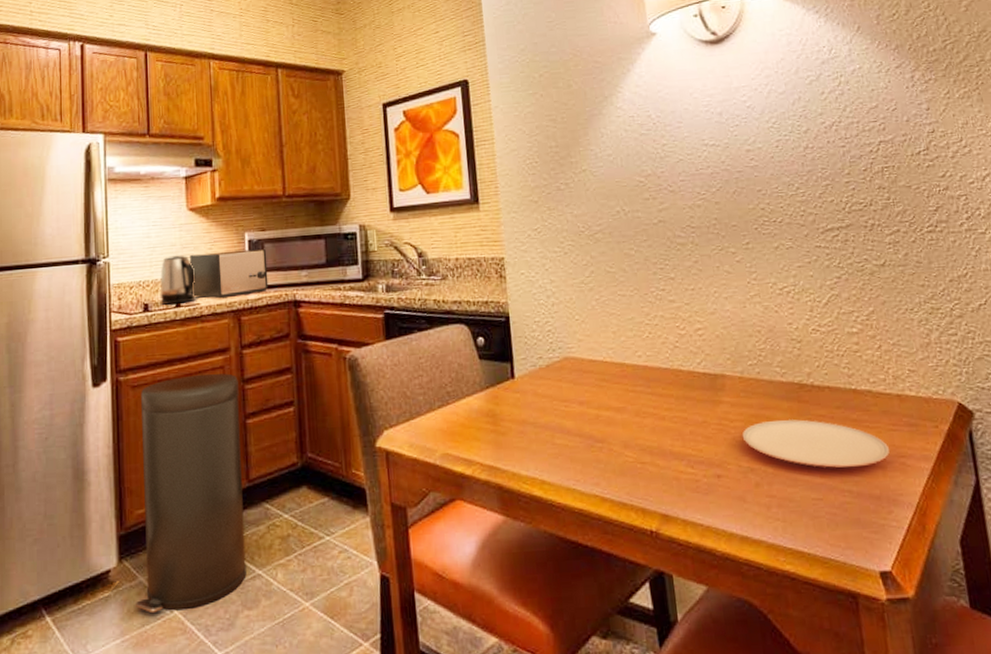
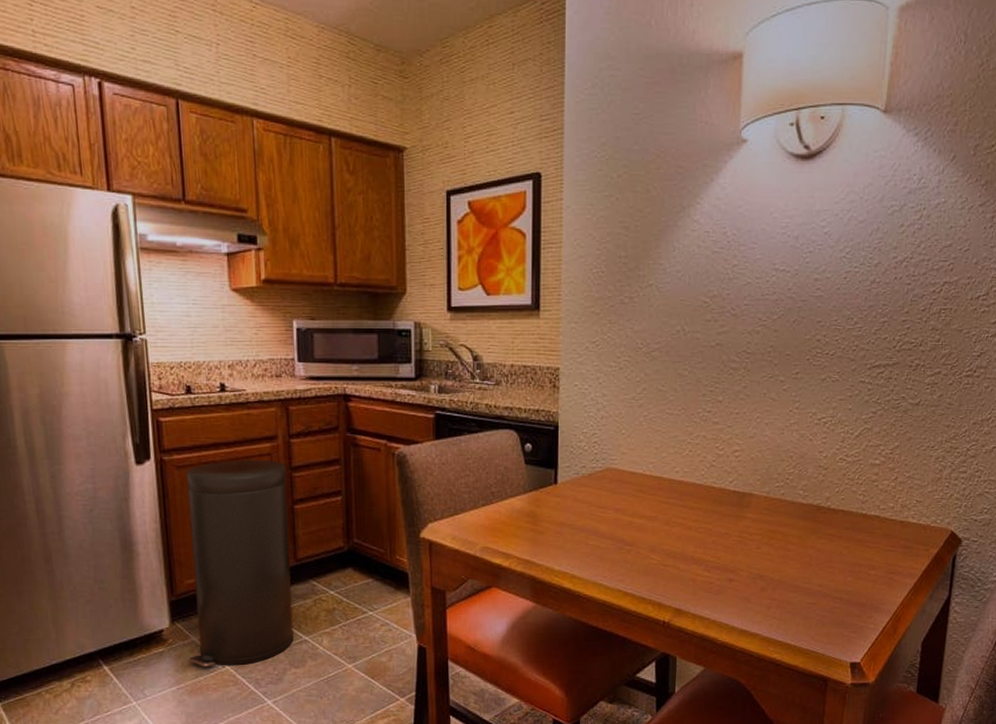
kettle: present [160,255,196,305] -> none [202,338,241,388]
toaster: present [190,248,269,299] -> none [234,338,318,387]
plate: present [742,419,890,468] -> none [757,536,883,580]

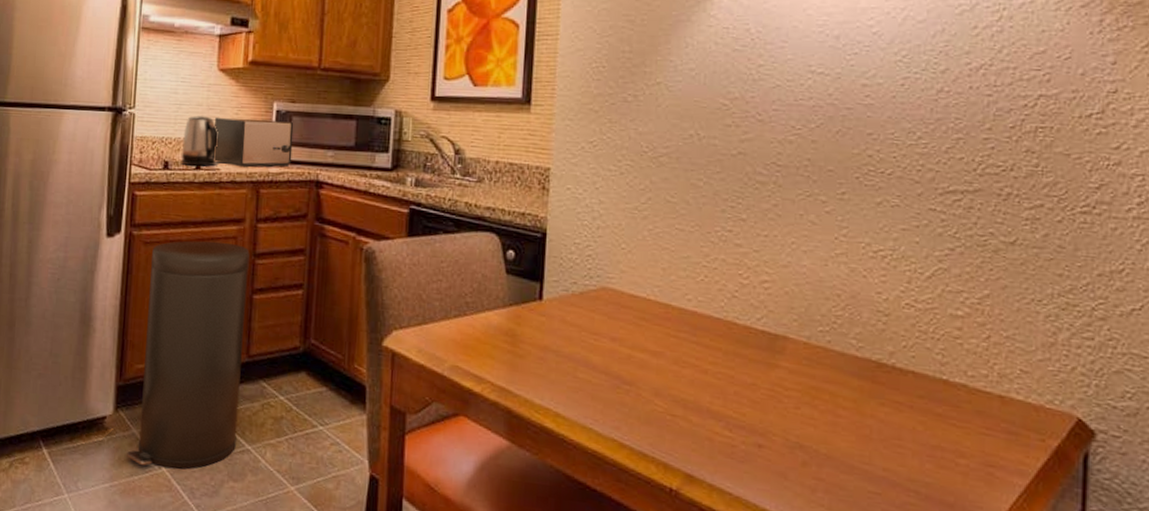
kettle: none [202,338,241,388] -> present [181,115,219,166]
toaster: none [234,338,318,387] -> present [214,117,294,168]

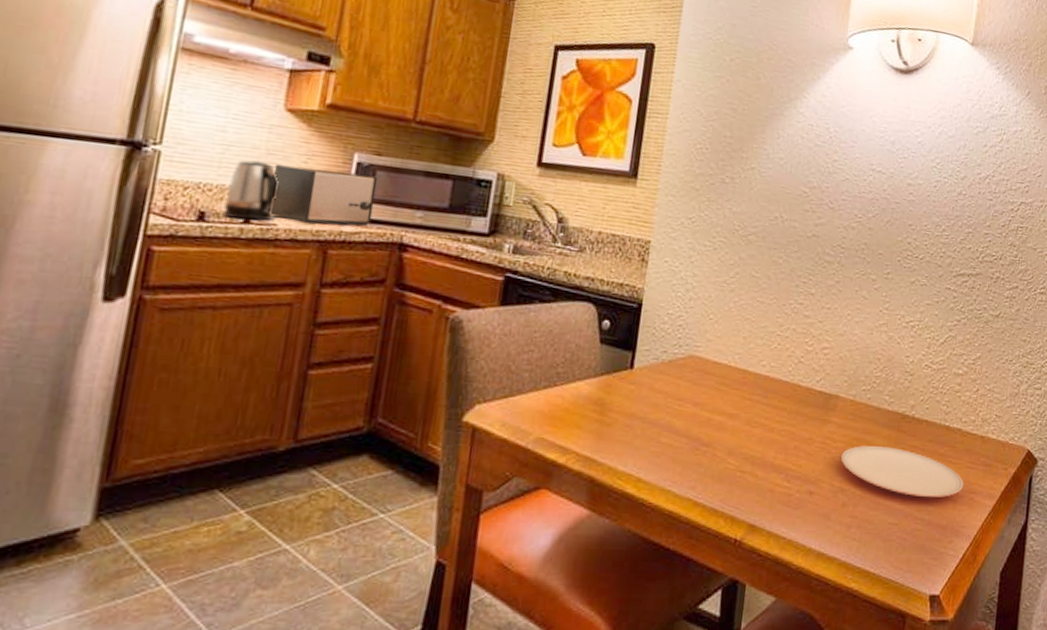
pedal bin: present [125,240,250,469] -> none [106,307,309,586]
plate: none [795,396,977,469] -> present [840,446,964,498]

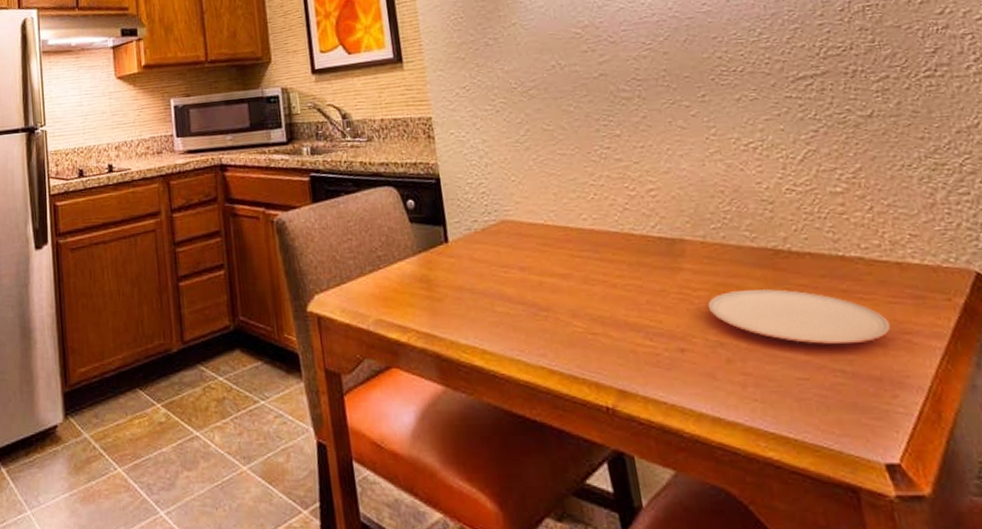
kettle: present [224,160,280,221] -> none [93,122,127,170]
toaster: present [271,164,378,227] -> none [120,114,195,164]

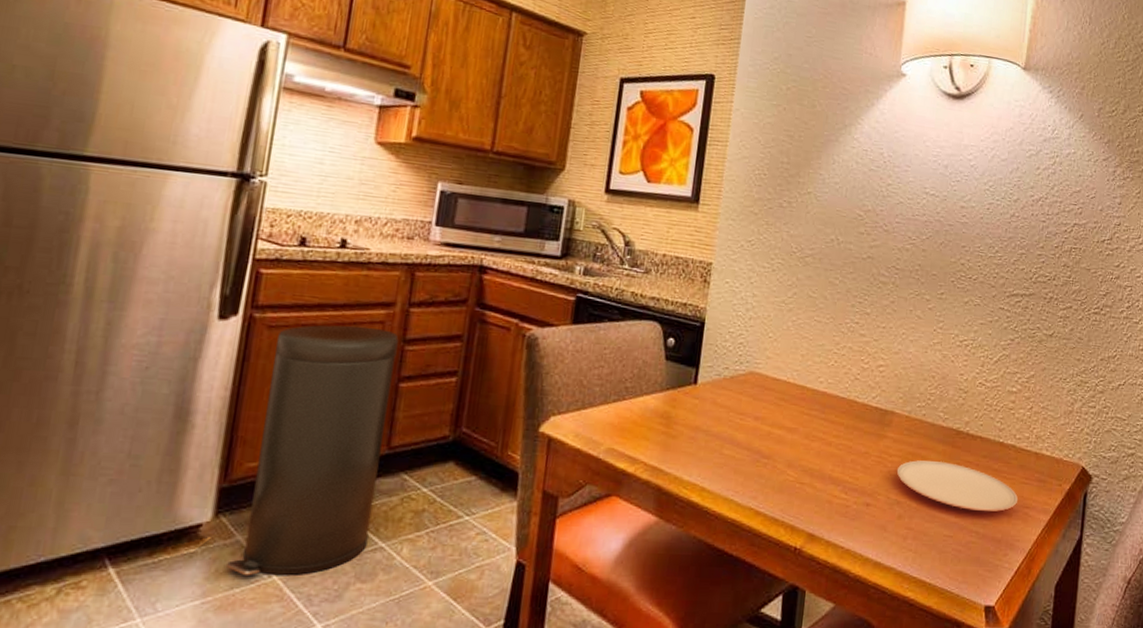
pedal bin: none [79,236,185,470] -> present [225,324,399,577]

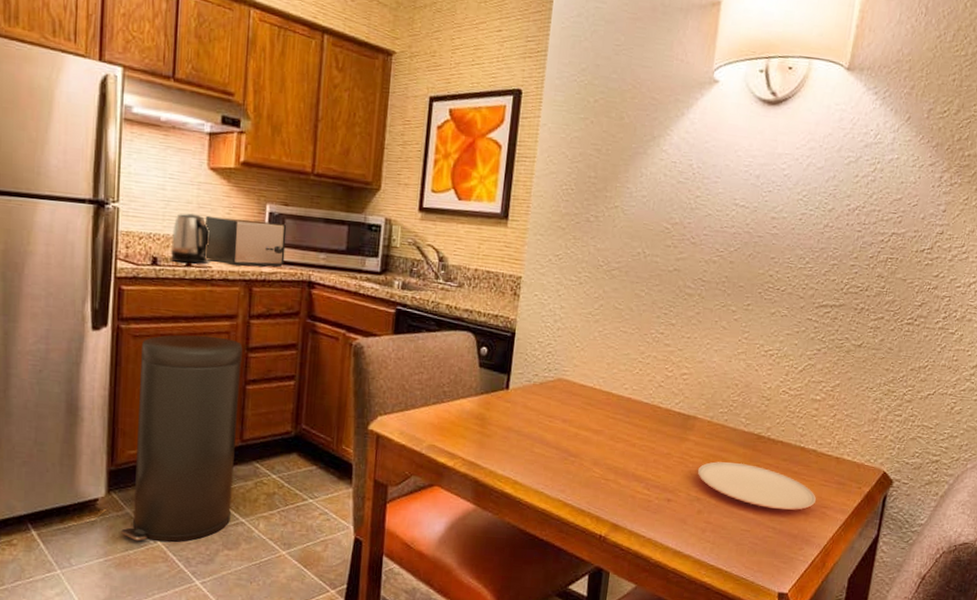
kettle: none [322,189,372,245] -> present [170,213,211,264]
toaster: none [364,193,460,251] -> present [205,215,287,268]

